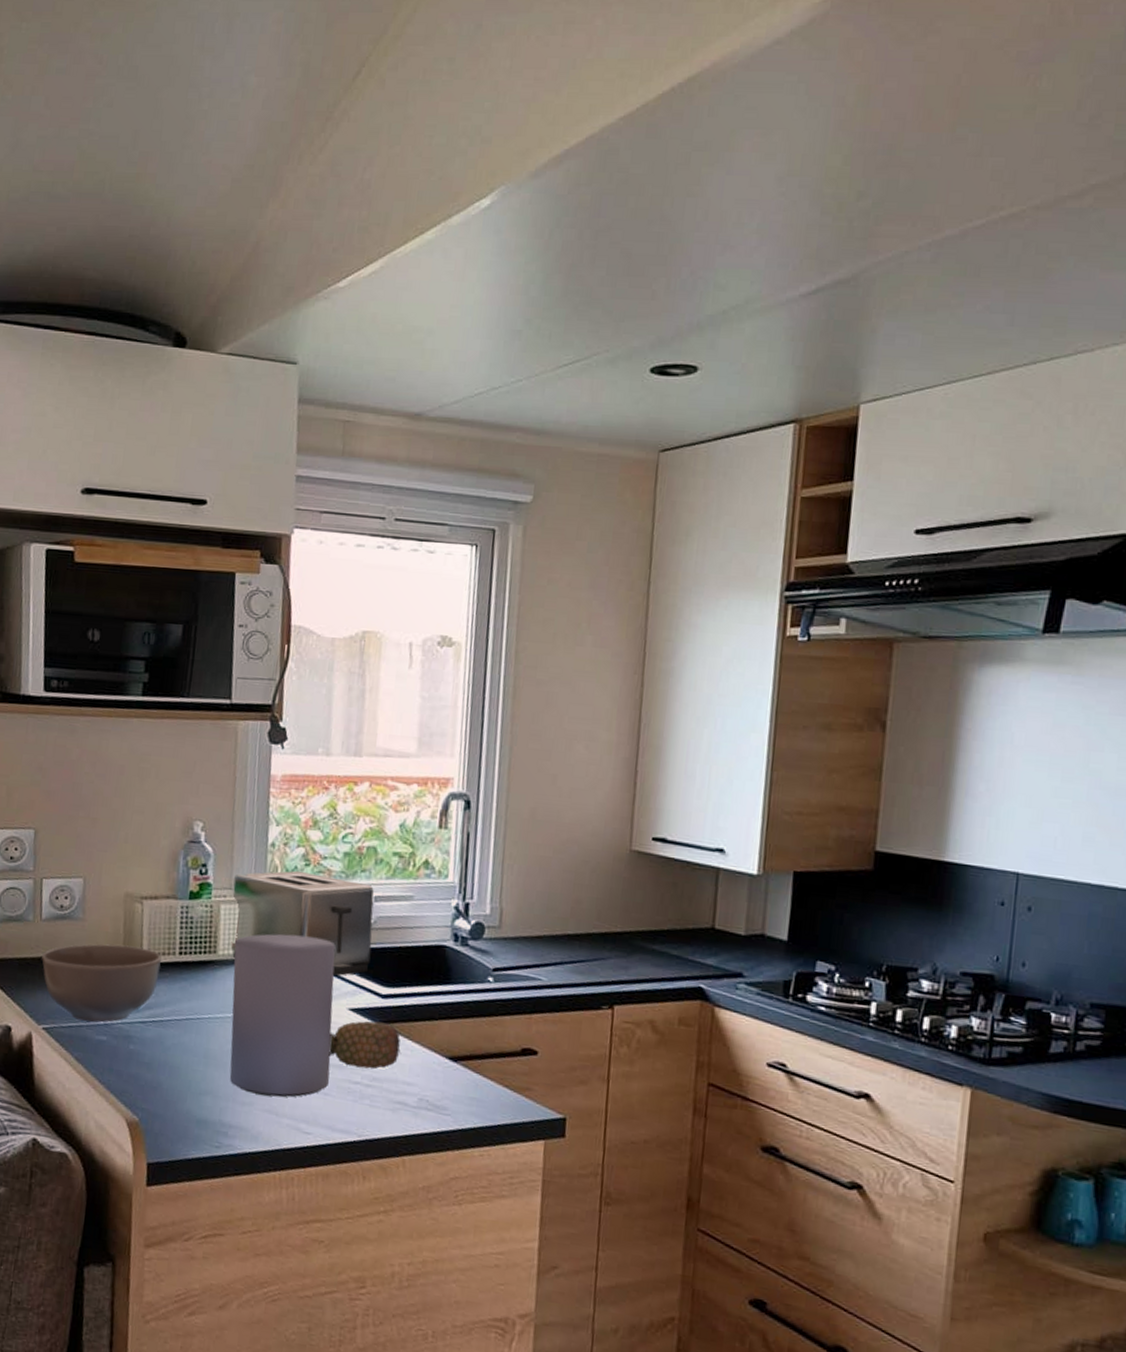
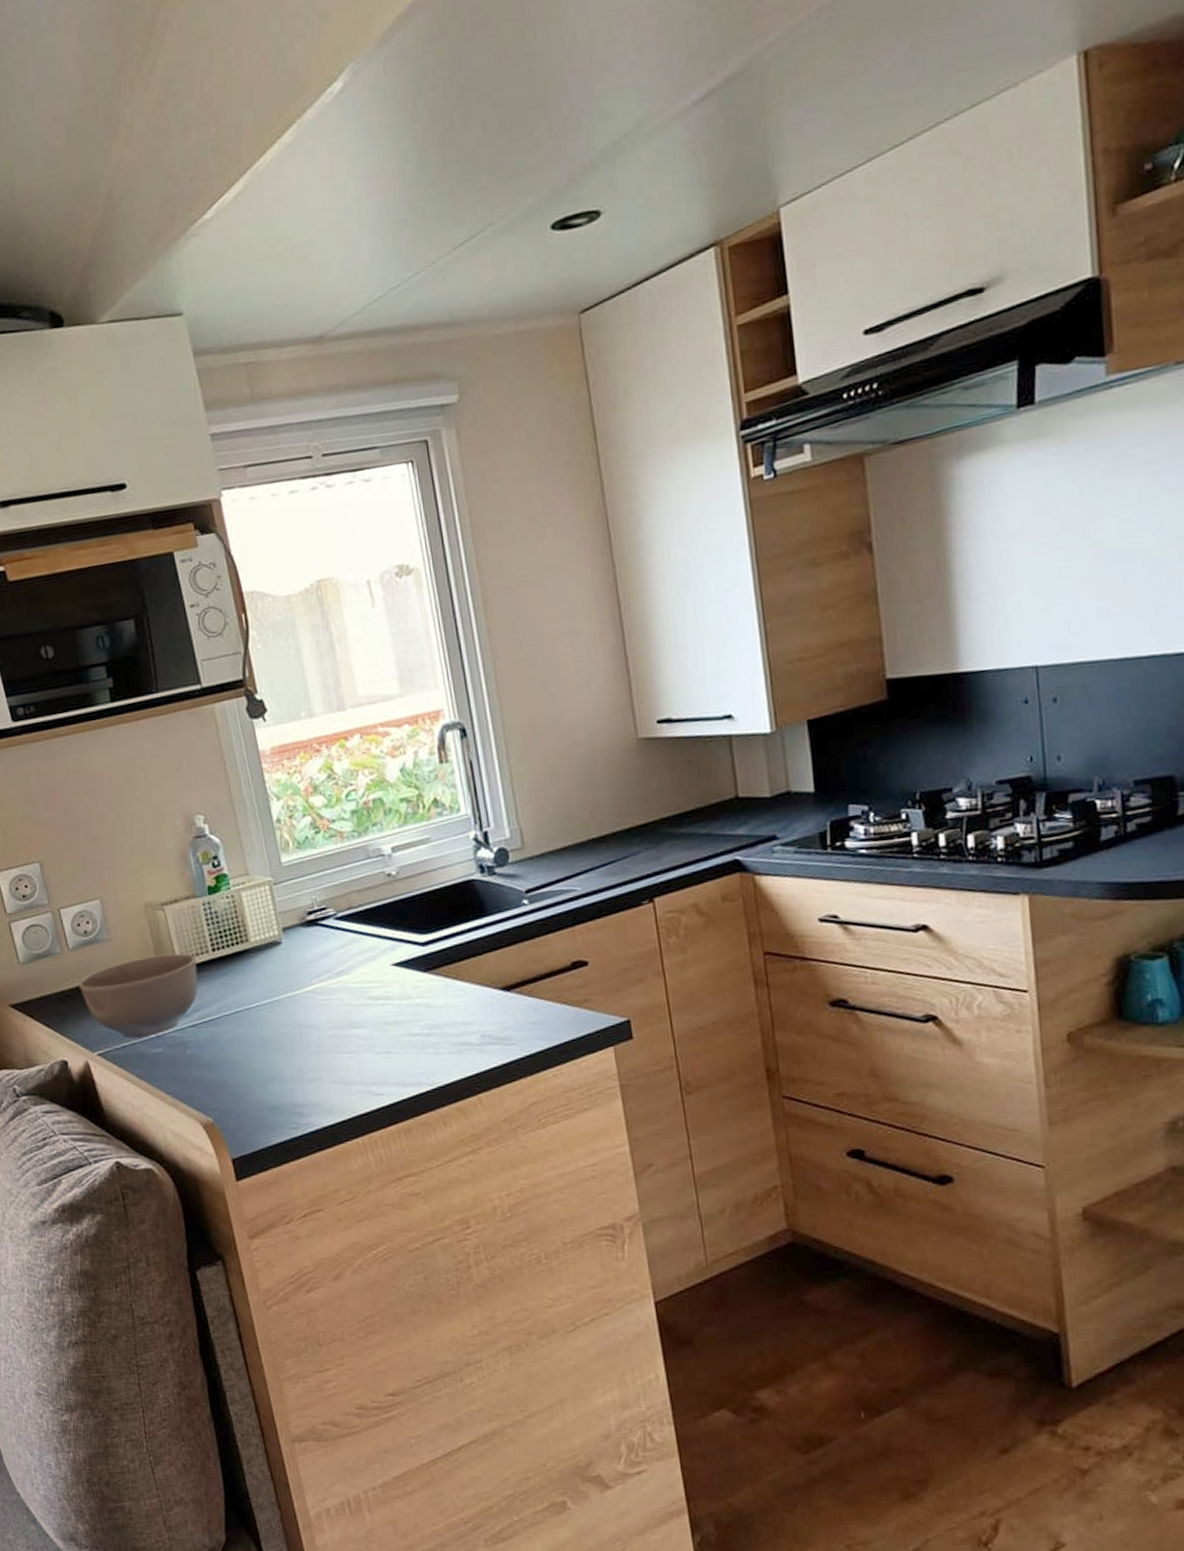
canister: present [229,934,336,1097] -> none [264,901,390,1069]
toaster: present [230,870,374,977] -> none [247,837,402,942]
fruit: present [329,1021,402,1070] -> none [379,969,454,1021]

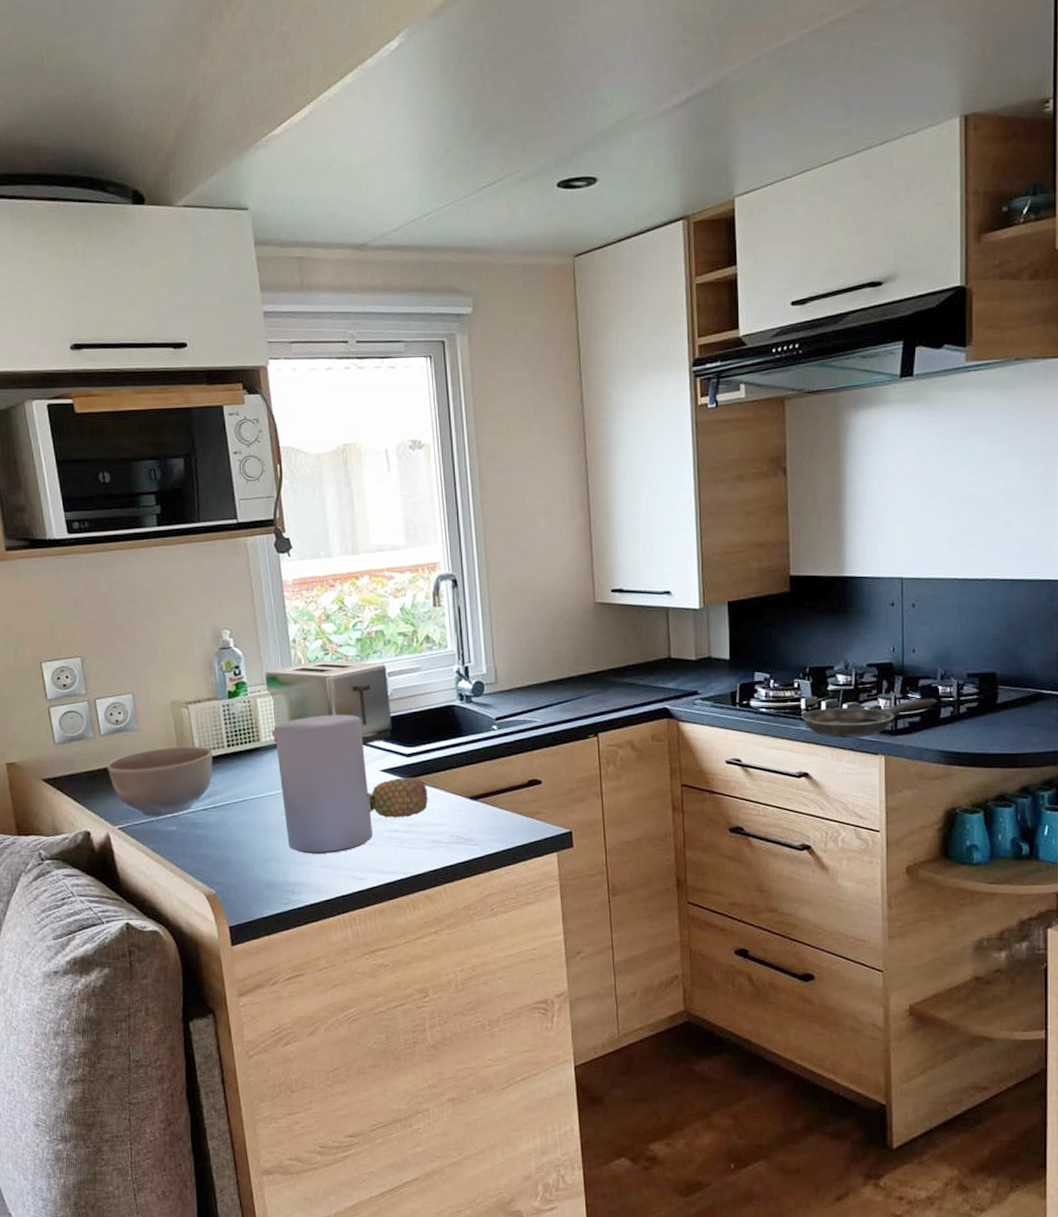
toaster: none [247,837,402,942] -> present [264,660,392,745]
canister: none [264,901,390,1069] -> present [274,715,374,854]
fruit: none [379,969,454,1021] -> present [367,777,430,818]
frying pan: none [914,815,1096,878] -> present [801,697,938,738]

